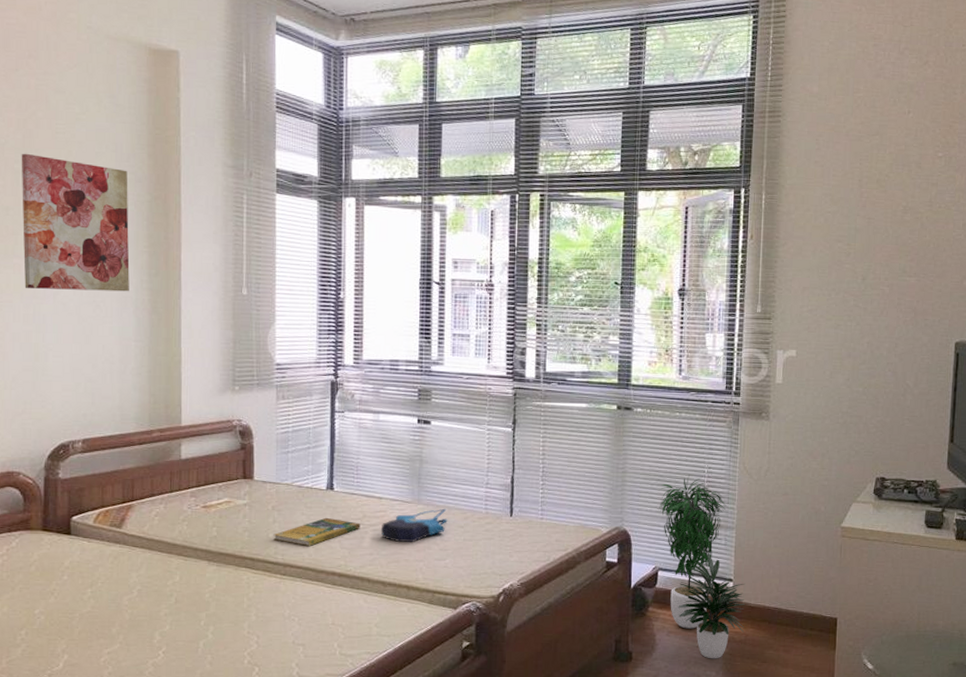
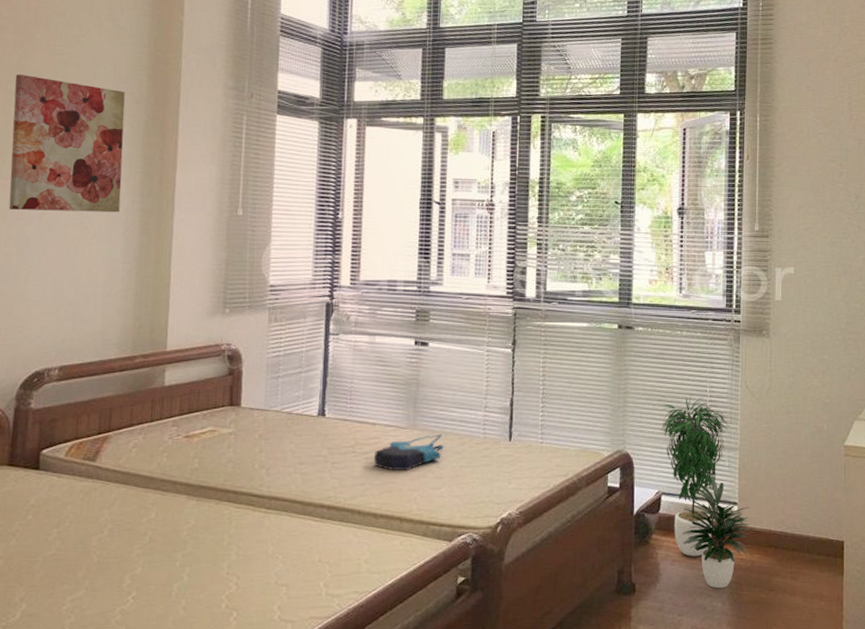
booklet: present [273,517,360,546] -> none [259,445,352,477]

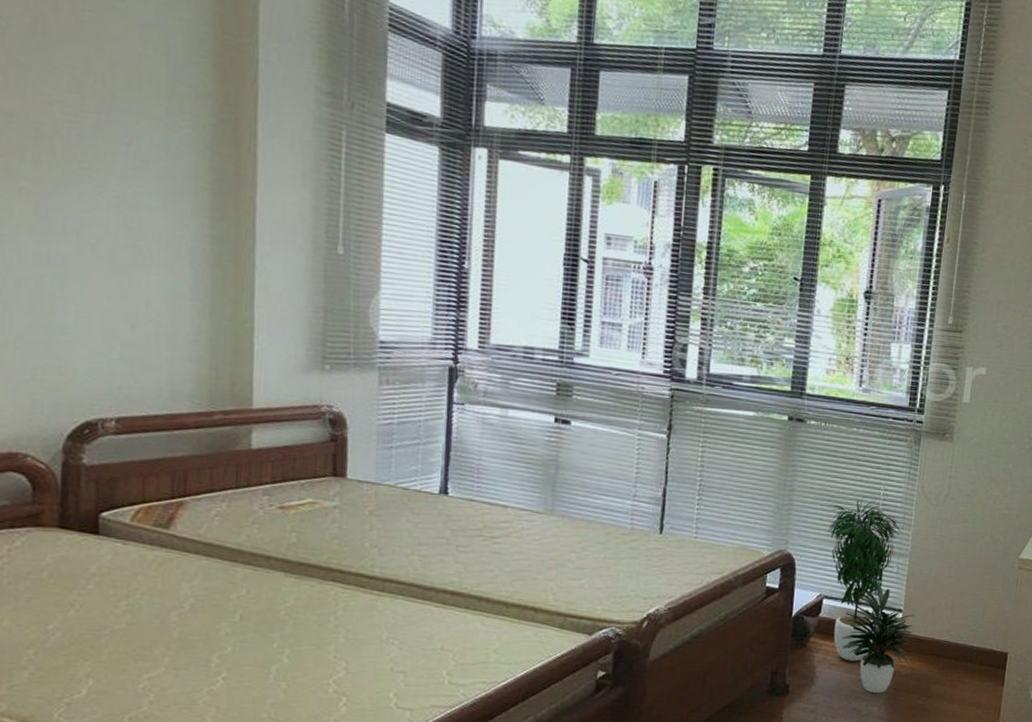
wall art: present [8,74,125,213] -> none [30,43,185,238]
tote bag: present [373,433,444,471] -> none [504,521,586,559]

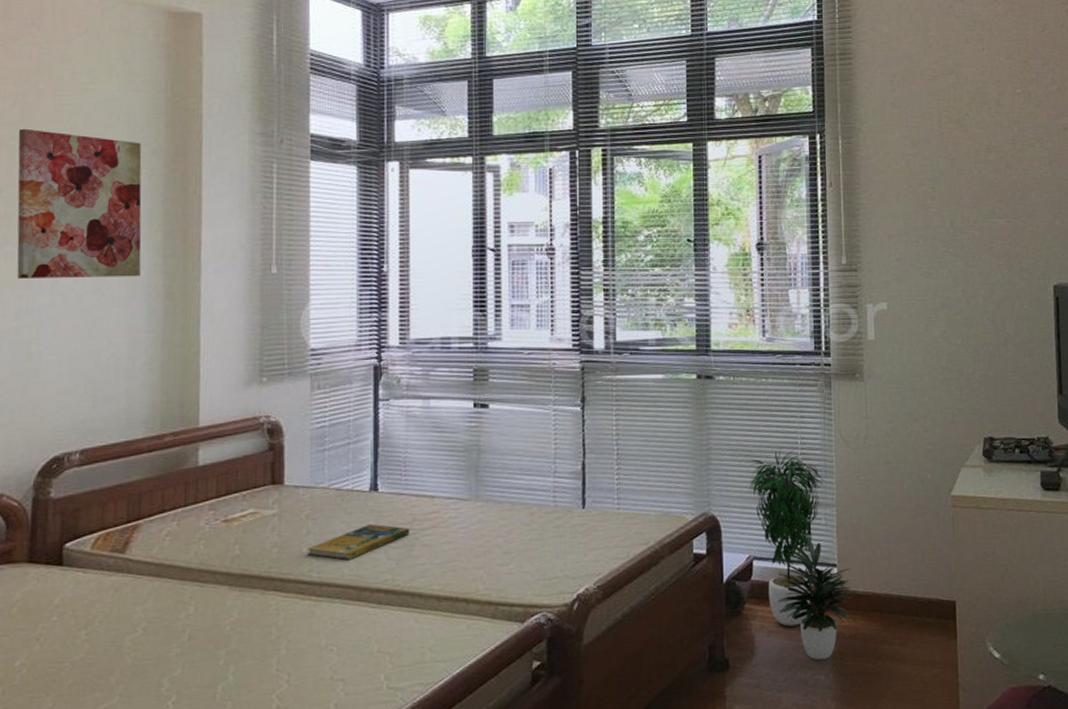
wall art: none [30,43,185,238] -> present [17,128,142,278]
booklet: none [370,526,480,559] -> present [307,524,410,560]

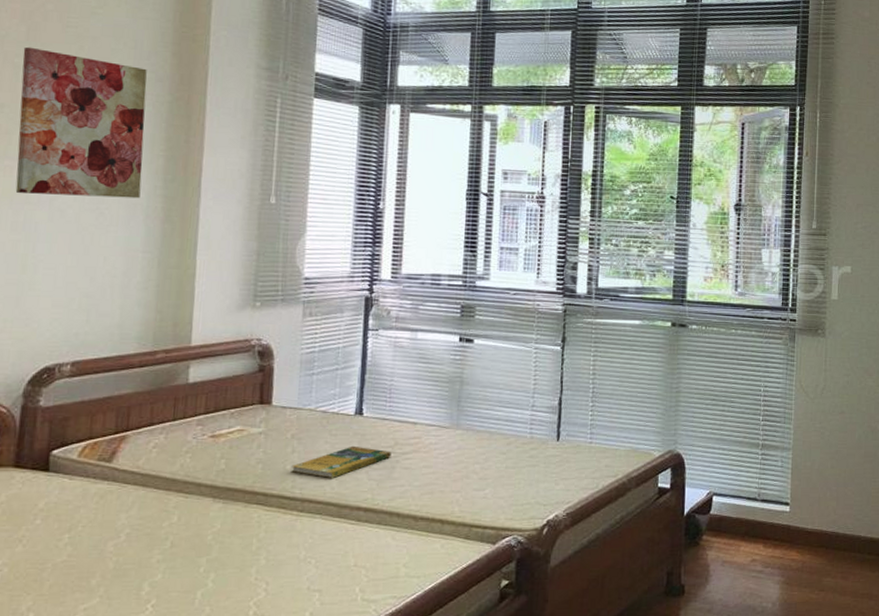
potted plant: present [748,448,853,661] -> none [713,394,802,590]

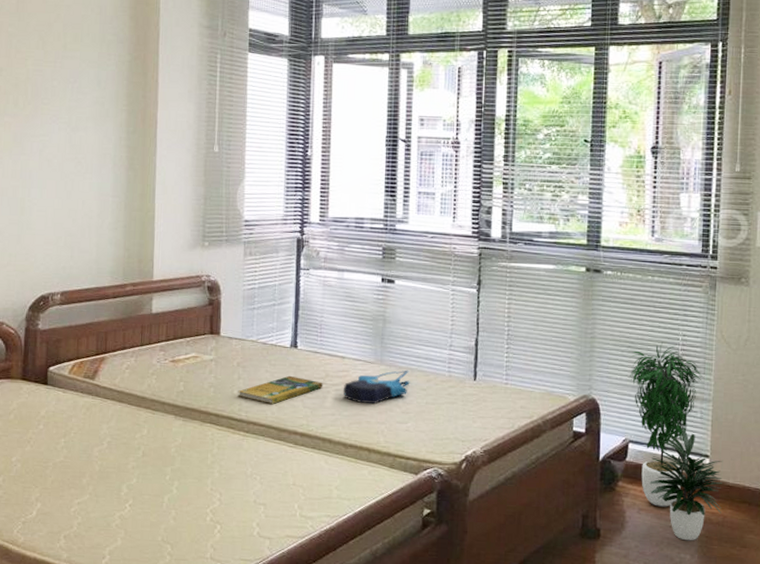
wall art: present [15,47,147,199] -> none [13,17,111,149]
tote bag: none [414,433,489,472] -> present [343,370,410,404]
potted plant: none [713,394,802,590] -> present [629,342,722,541]

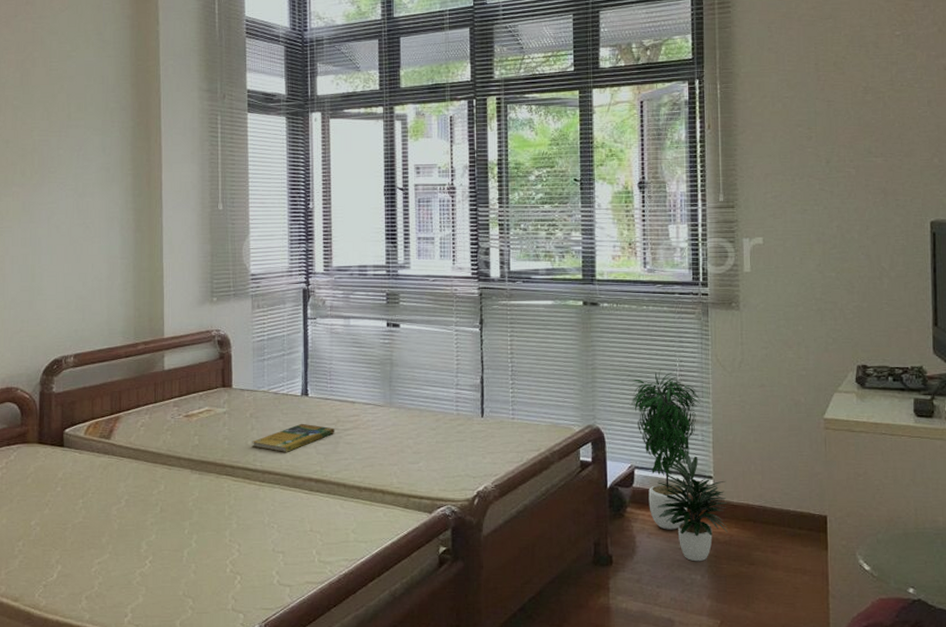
tote bag: present [343,370,410,404] -> none [354,411,420,447]

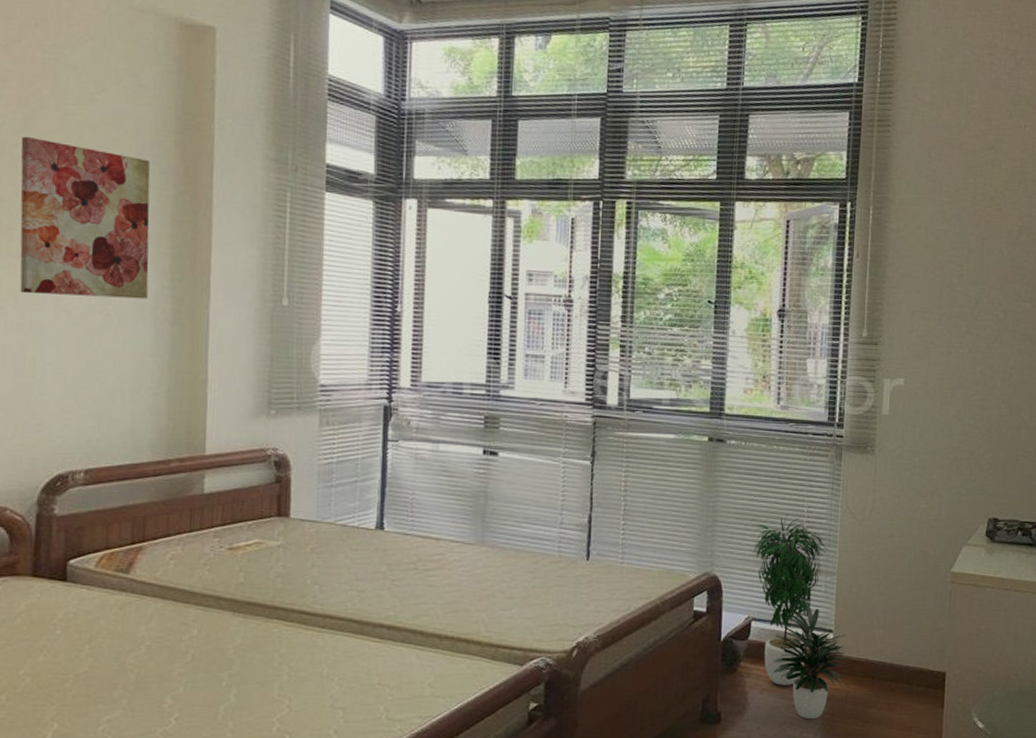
wall art: none [19,90,116,214] -> present [20,136,150,299]
booklet: present [252,423,335,452] -> none [311,561,414,594]

